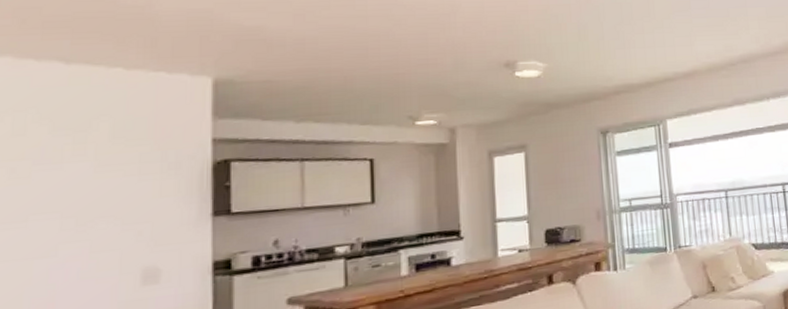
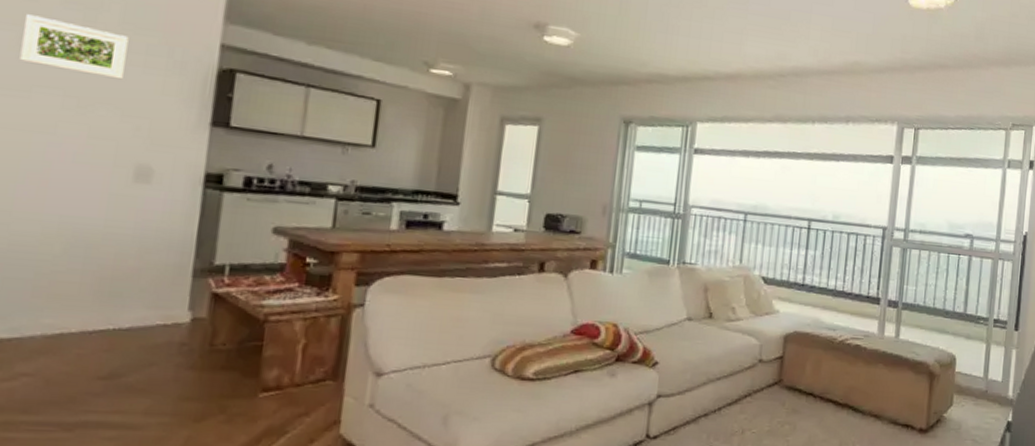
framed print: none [12,148,121,195] -> present [19,14,129,80]

